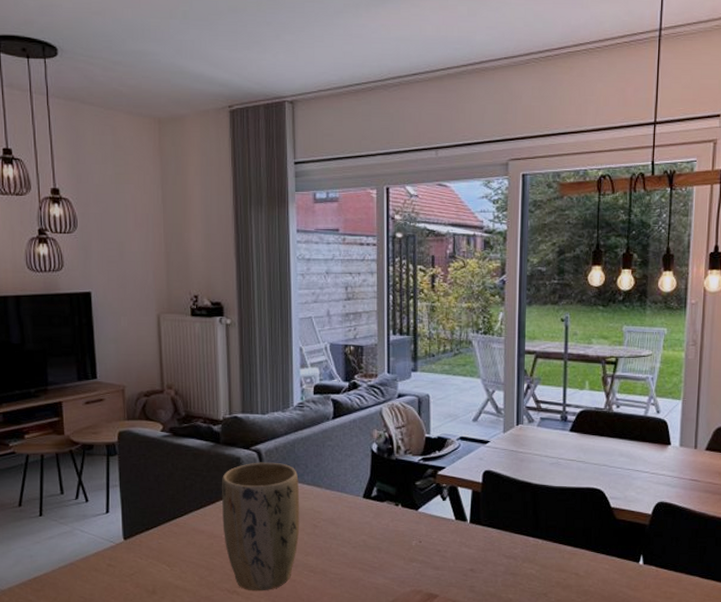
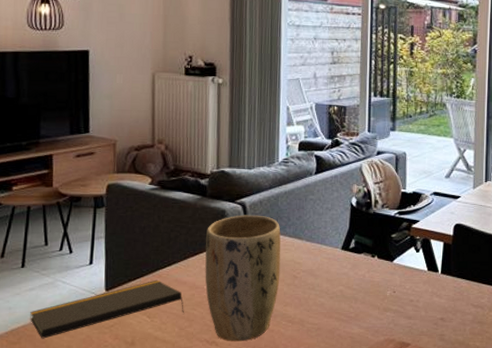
notepad: none [51,528,205,586] -> present [30,280,185,339]

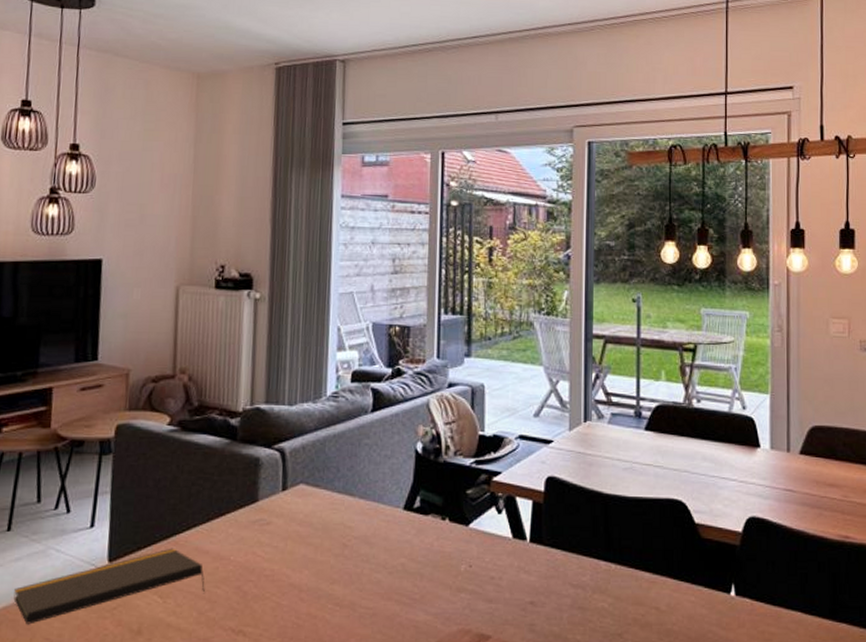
plant pot: present [205,215,281,342] -> none [232,464,328,631]

